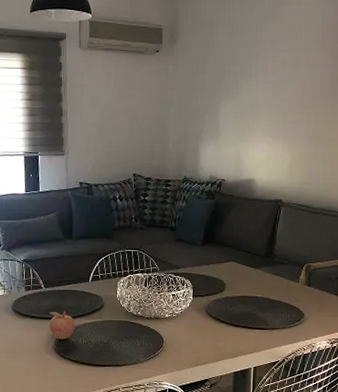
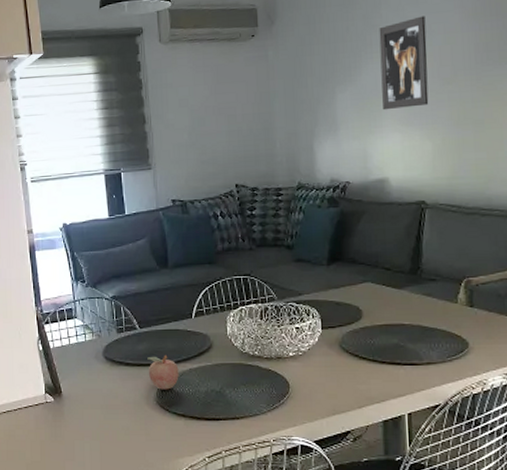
wall art: none [256,50,295,124] -> present [379,16,429,111]

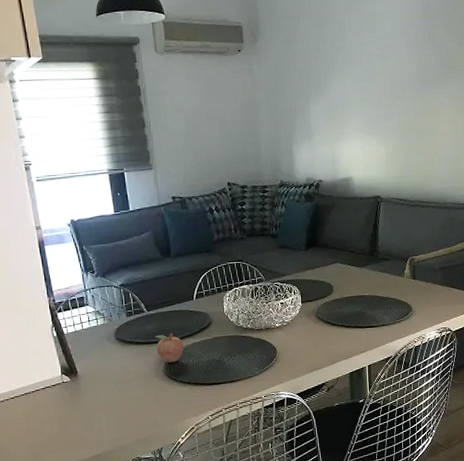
wall art: present [379,16,429,111] -> none [344,41,383,120]

